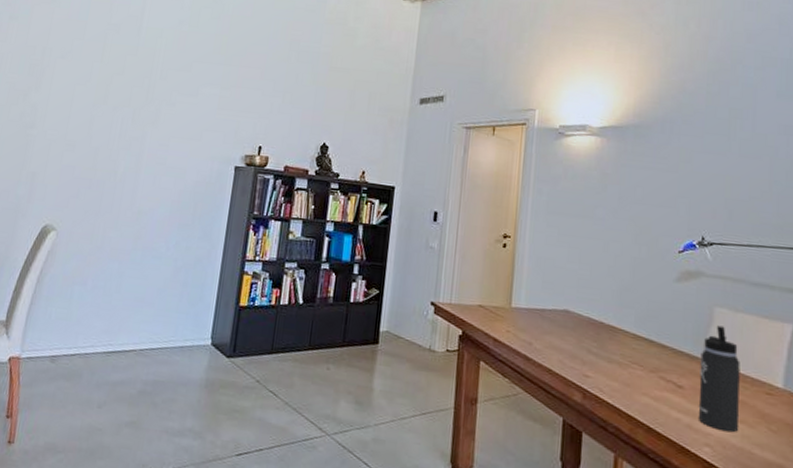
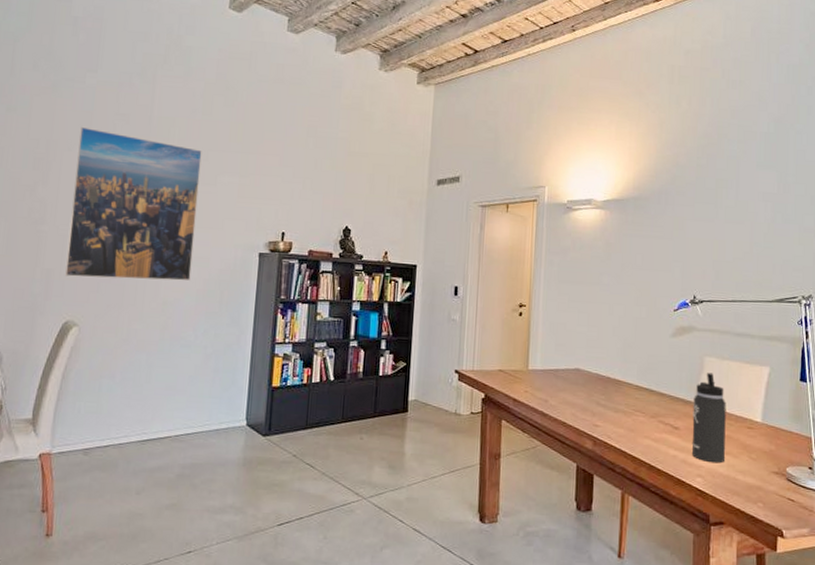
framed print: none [47,36,187,192] -> present [64,127,202,281]

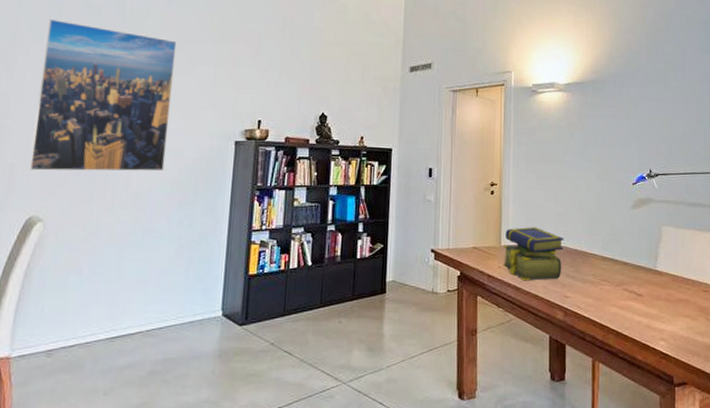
stack of books: none [529,351,596,407] -> present [502,227,564,281]
thermos bottle: present [692,372,726,464] -> none [654,241,685,326]

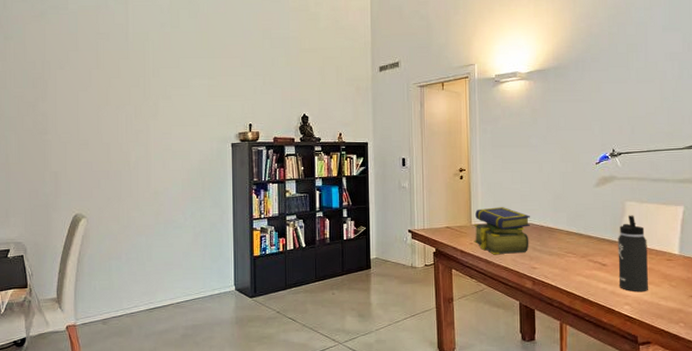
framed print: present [29,19,177,172] -> none [69,48,176,177]
thermos bottle: none [654,241,685,326] -> present [618,215,649,292]

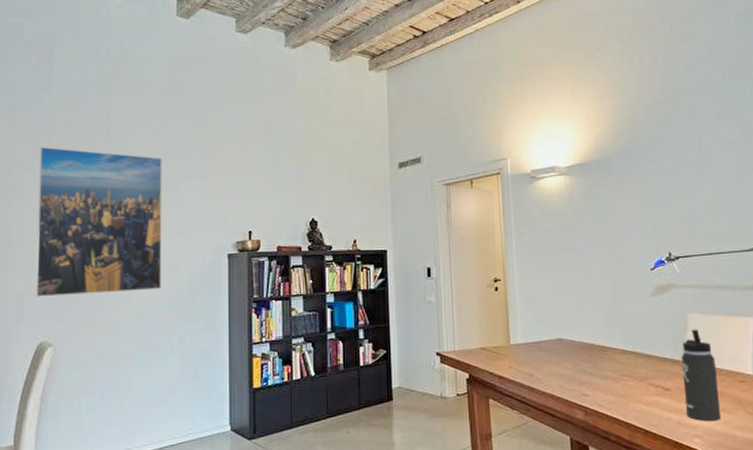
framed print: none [69,48,176,177] -> present [35,147,162,297]
stack of books: present [473,207,530,255] -> none [512,323,579,381]

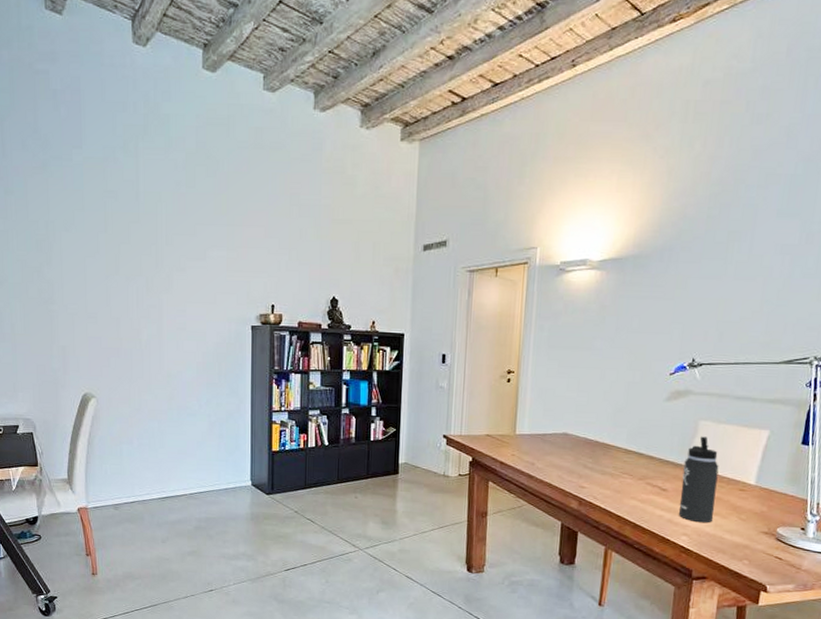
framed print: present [35,147,162,297] -> none [74,207,190,355]

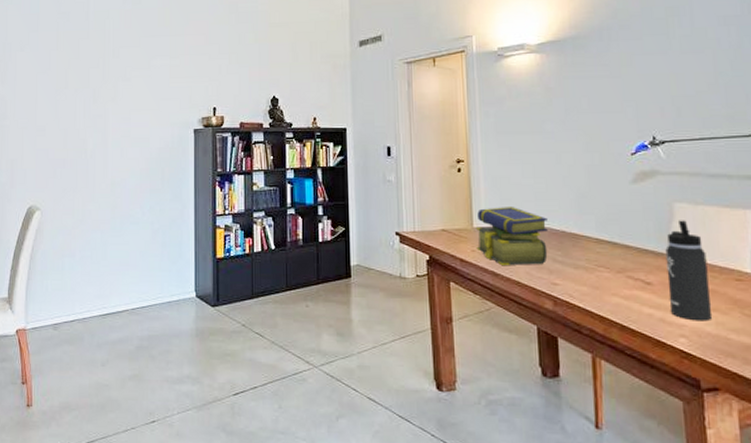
stack of books: none [516,416,584,470] -> present [475,207,548,266]

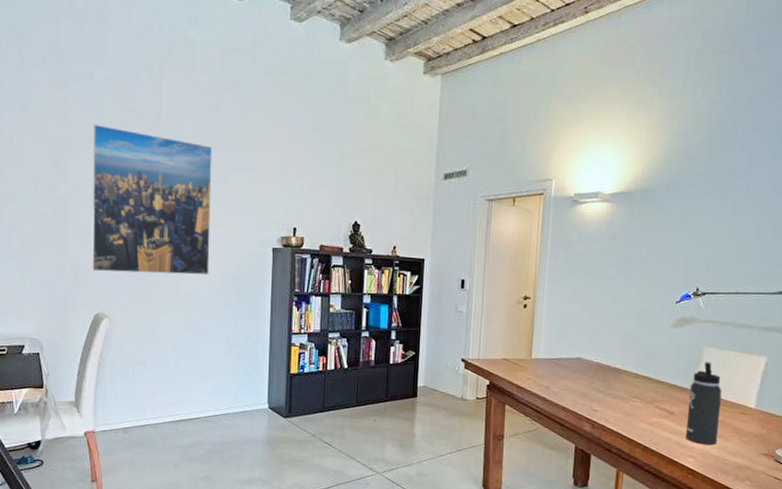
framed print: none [25,28,135,165] -> present [91,125,212,276]
stack of books: present [475,207,548,266] -> none [532,341,597,394]

